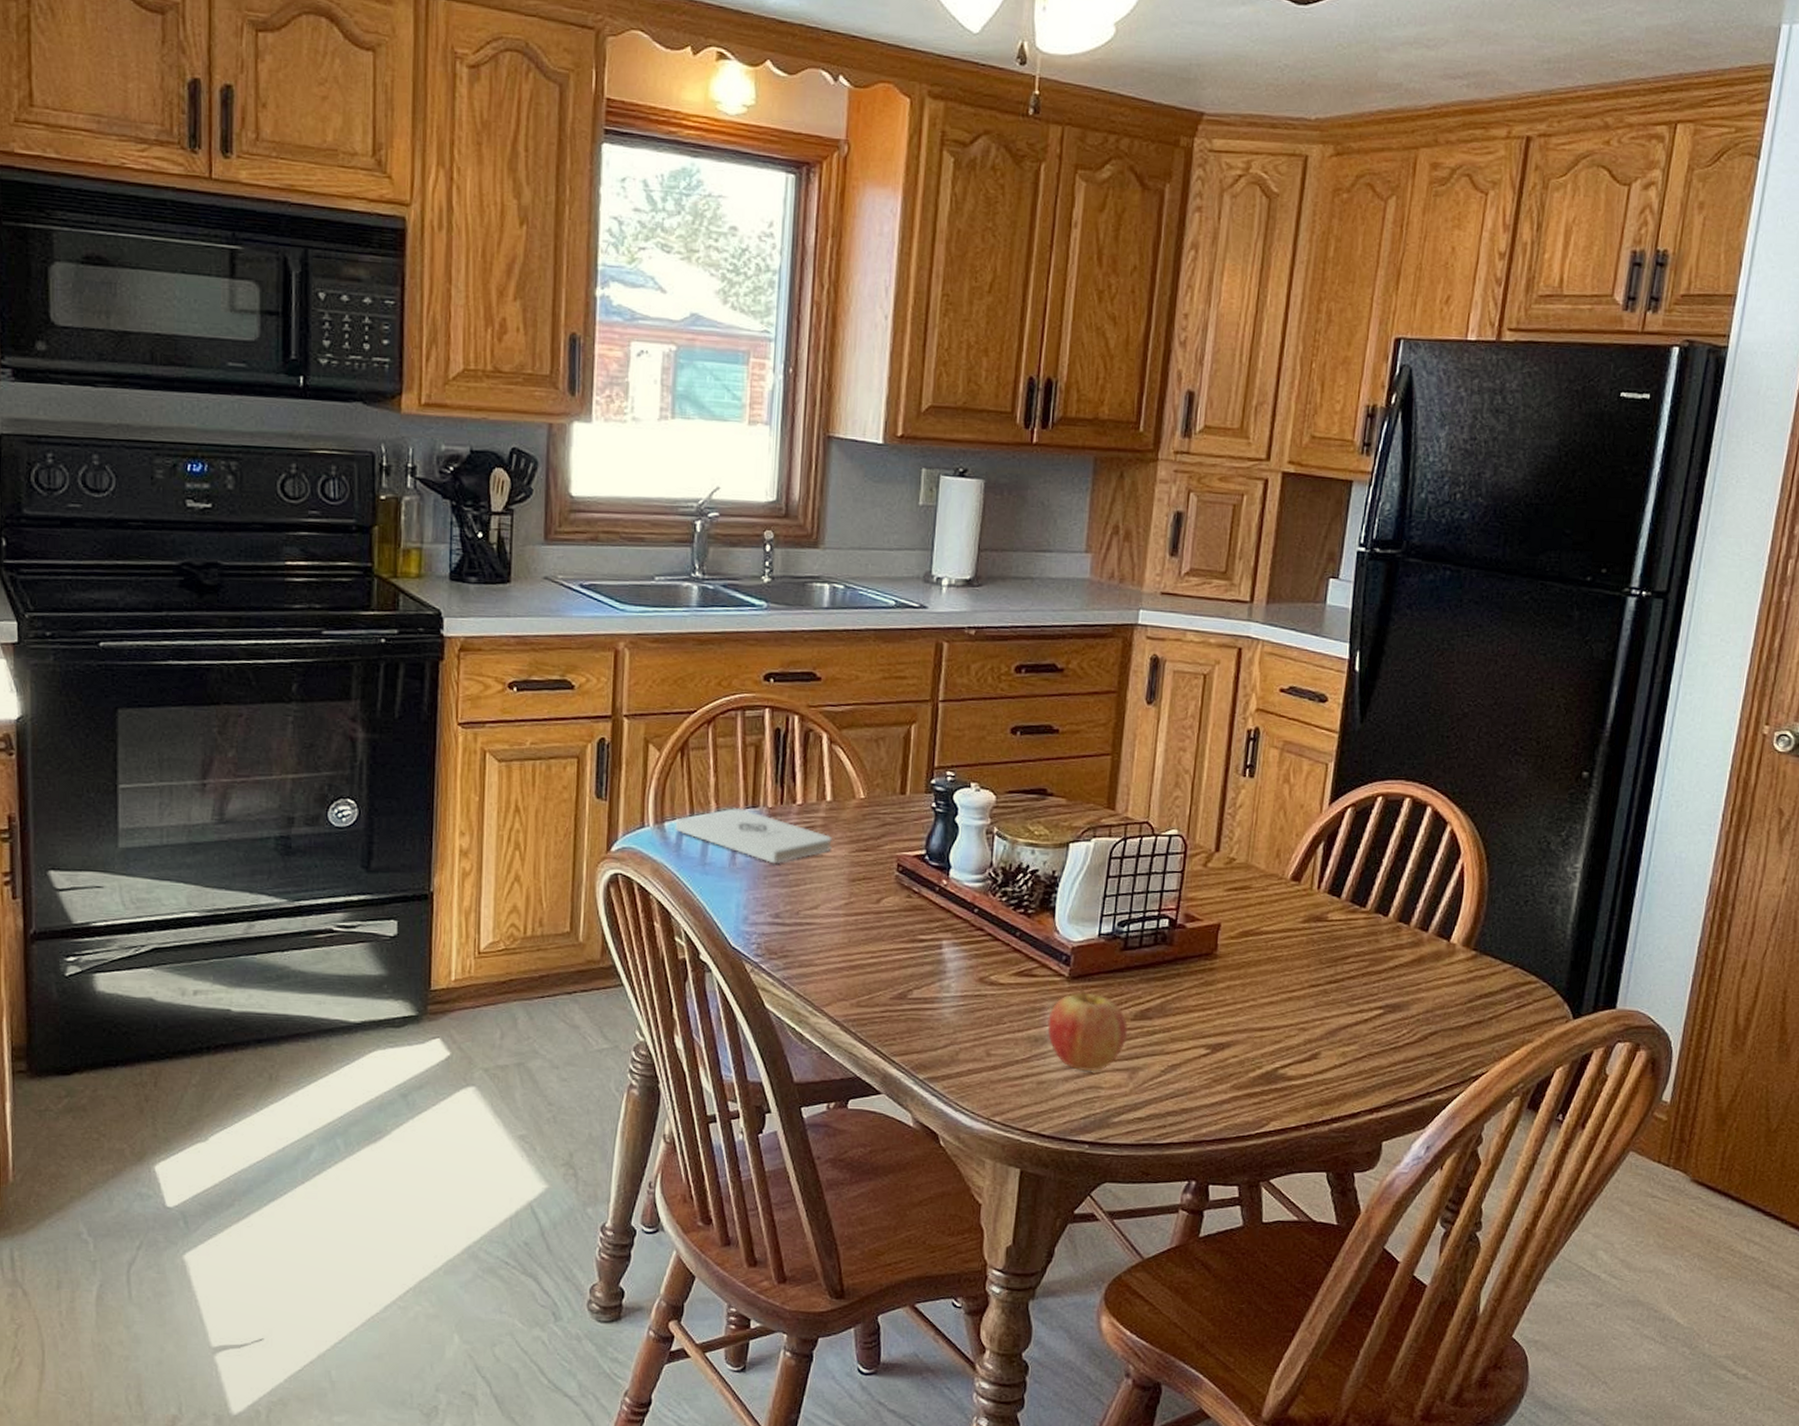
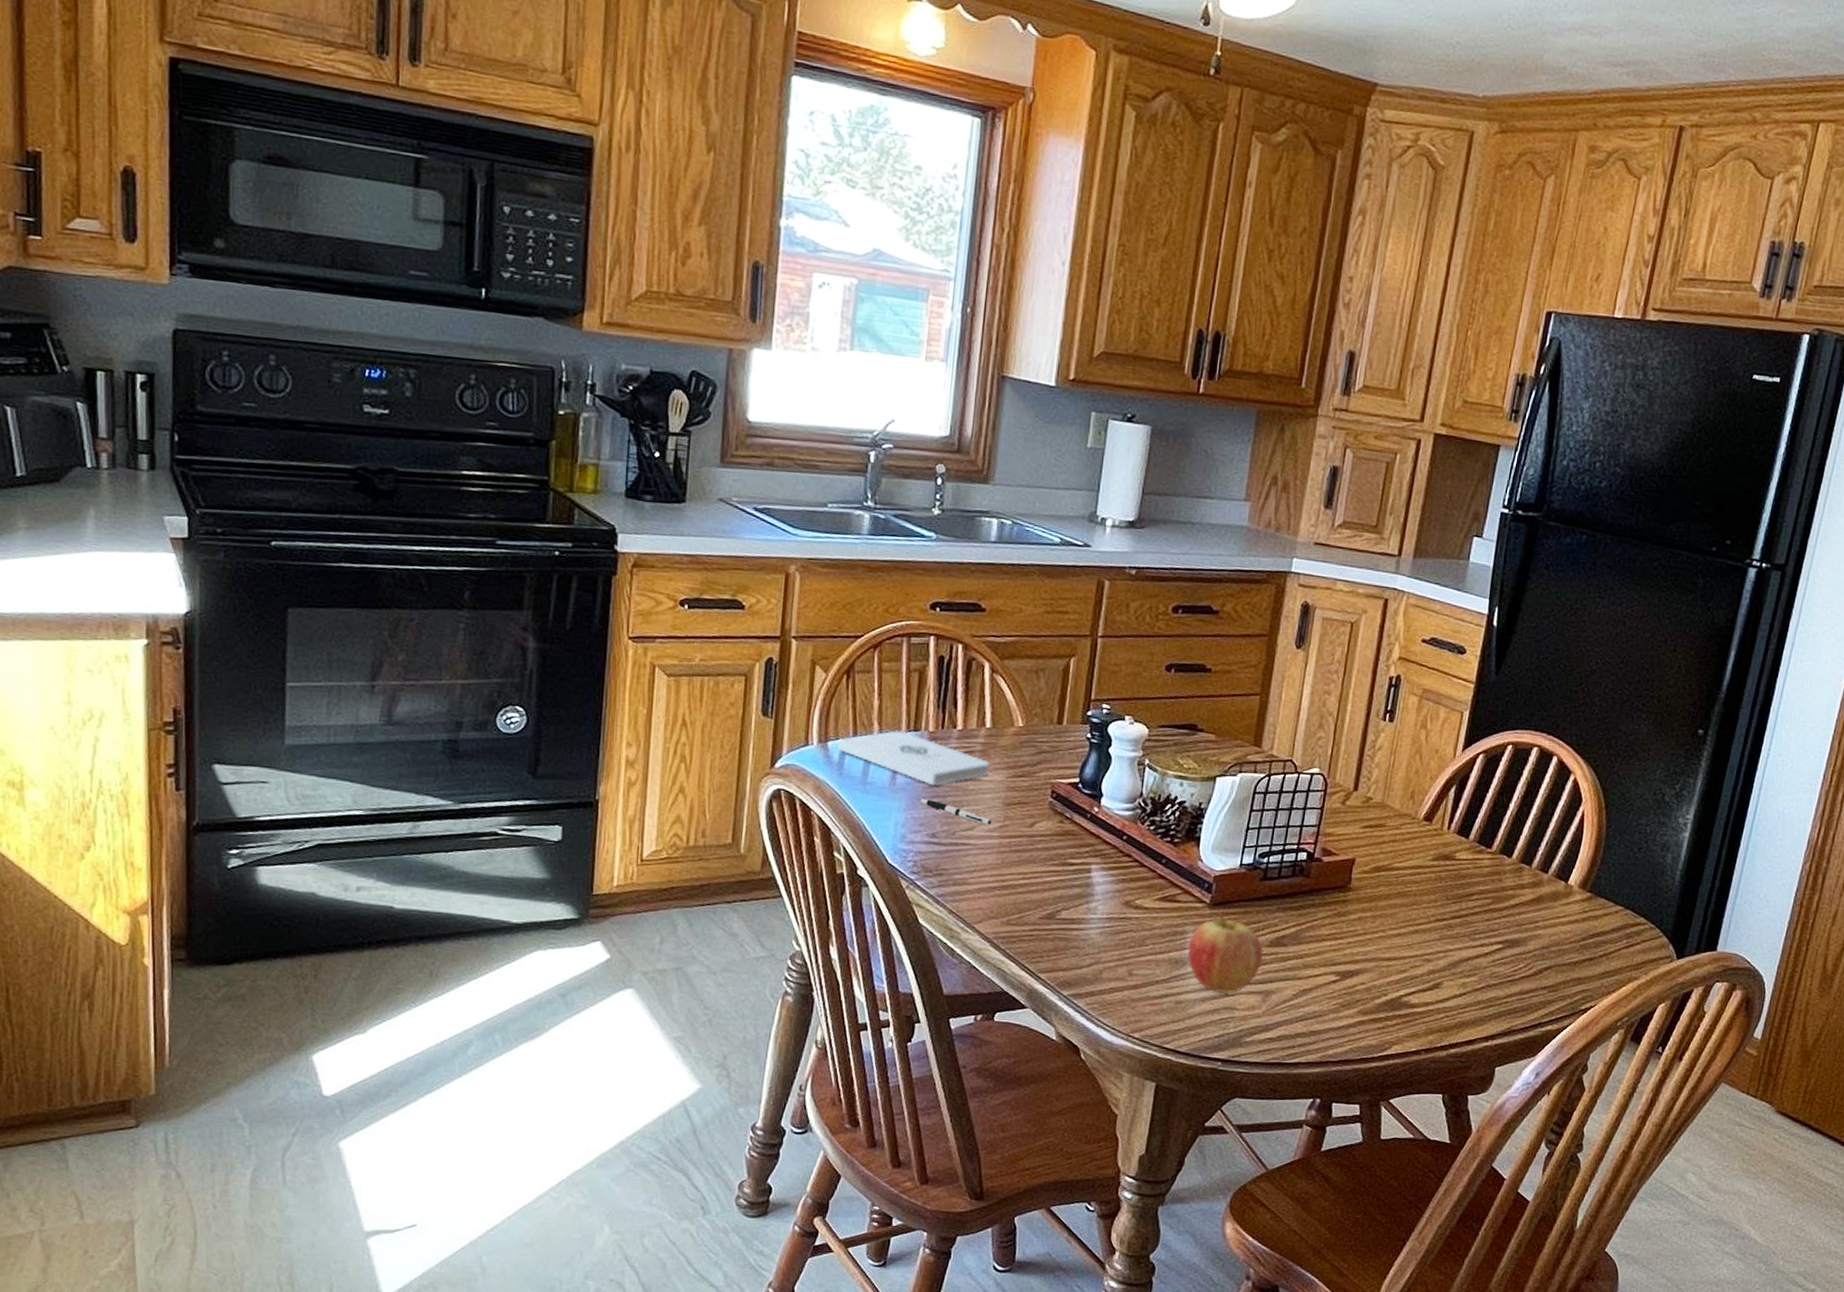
pen: none [760,878,837,903] -> present [919,799,992,825]

